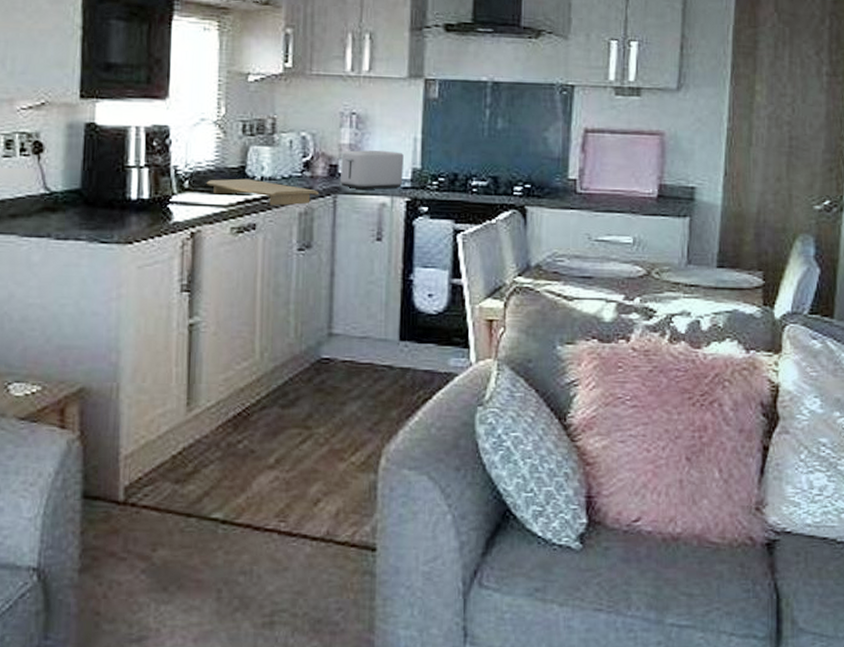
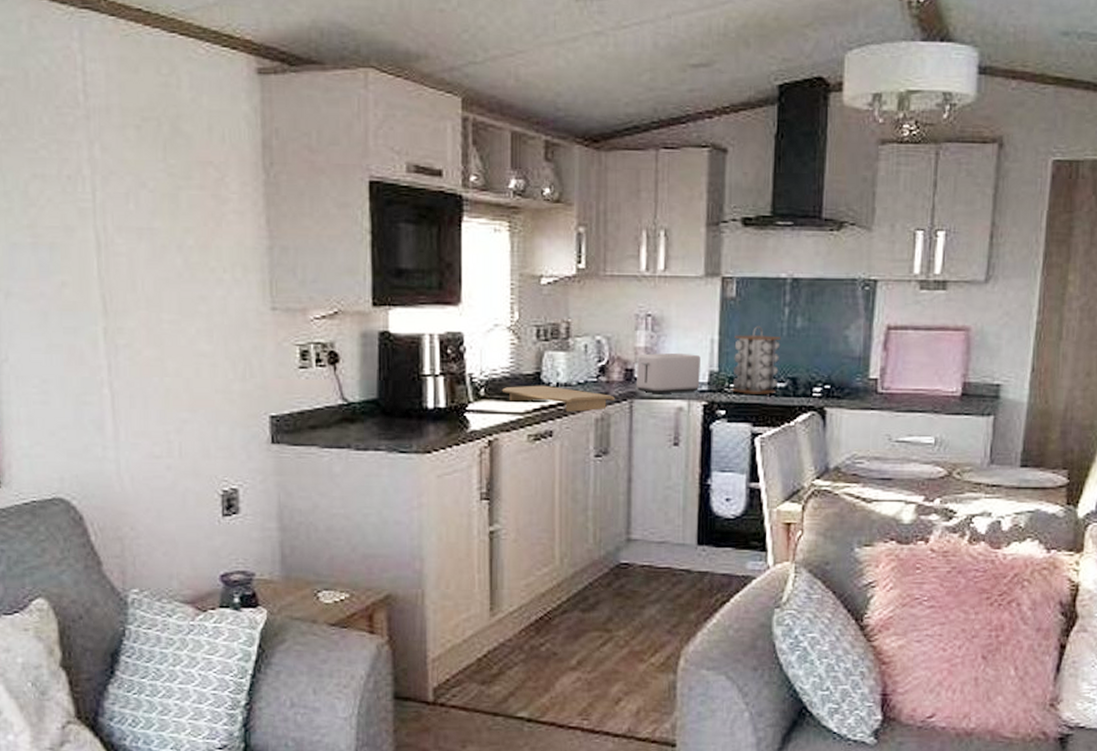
spice rack: none [435,126,482,193] -> present [732,326,781,396]

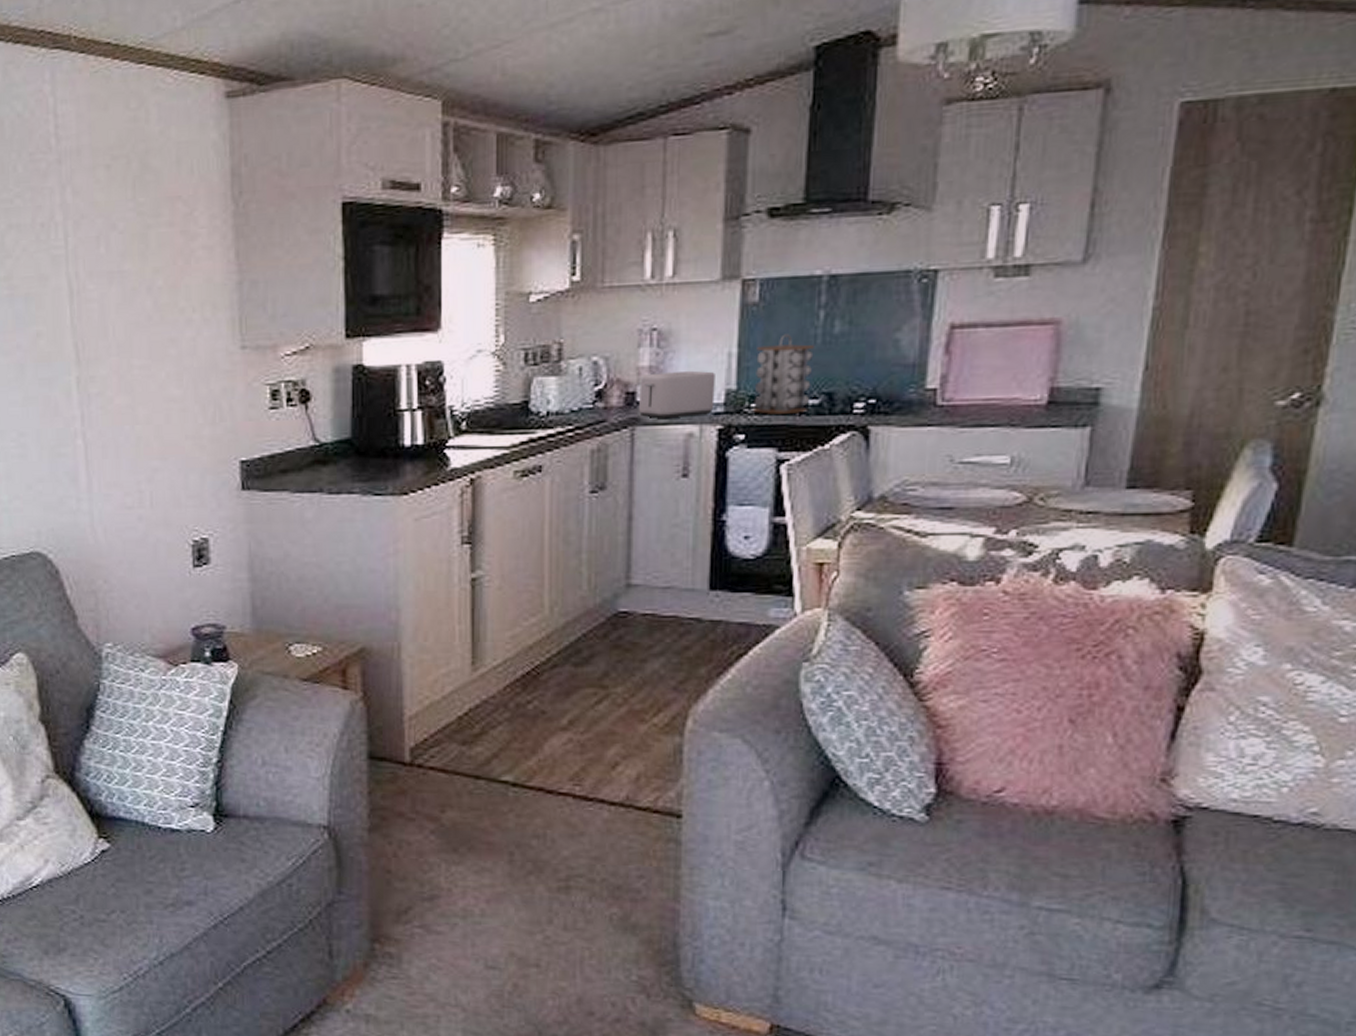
cutting board: present [501,385,615,412] -> none [485,415,613,443]

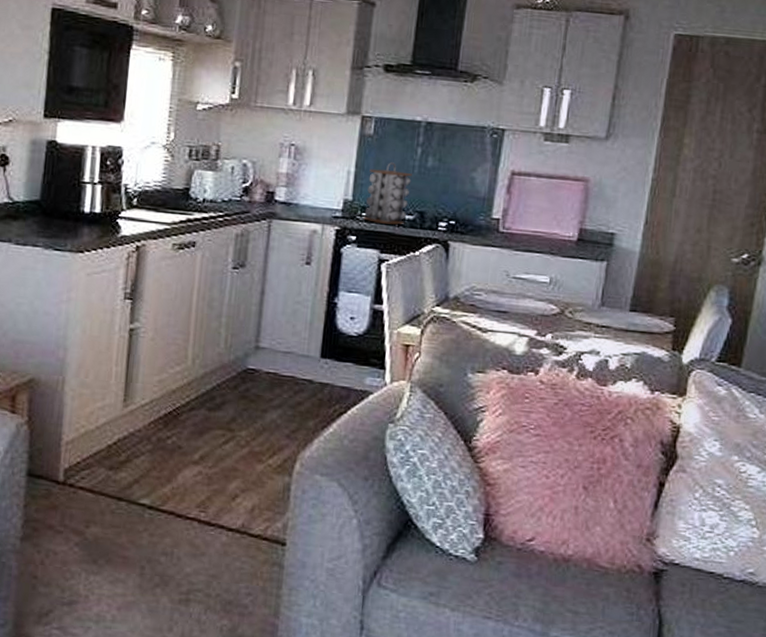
toaster: present [639,370,715,419] -> none [276,179,337,218]

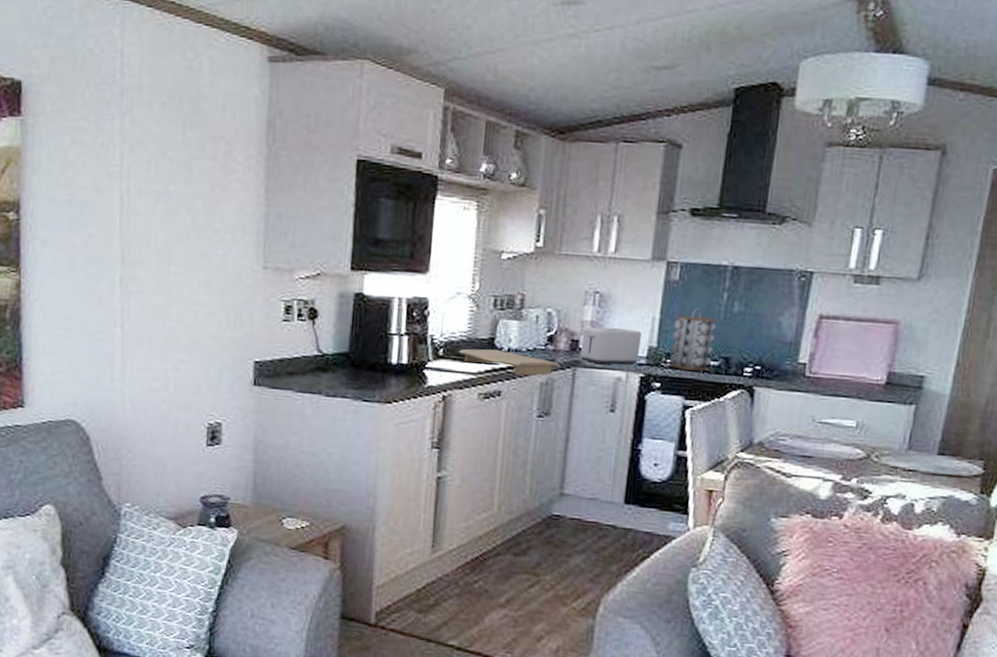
cutting board: none [152,198,255,227] -> present [458,348,560,376]
toaster: none [276,179,337,218] -> present [580,327,642,365]

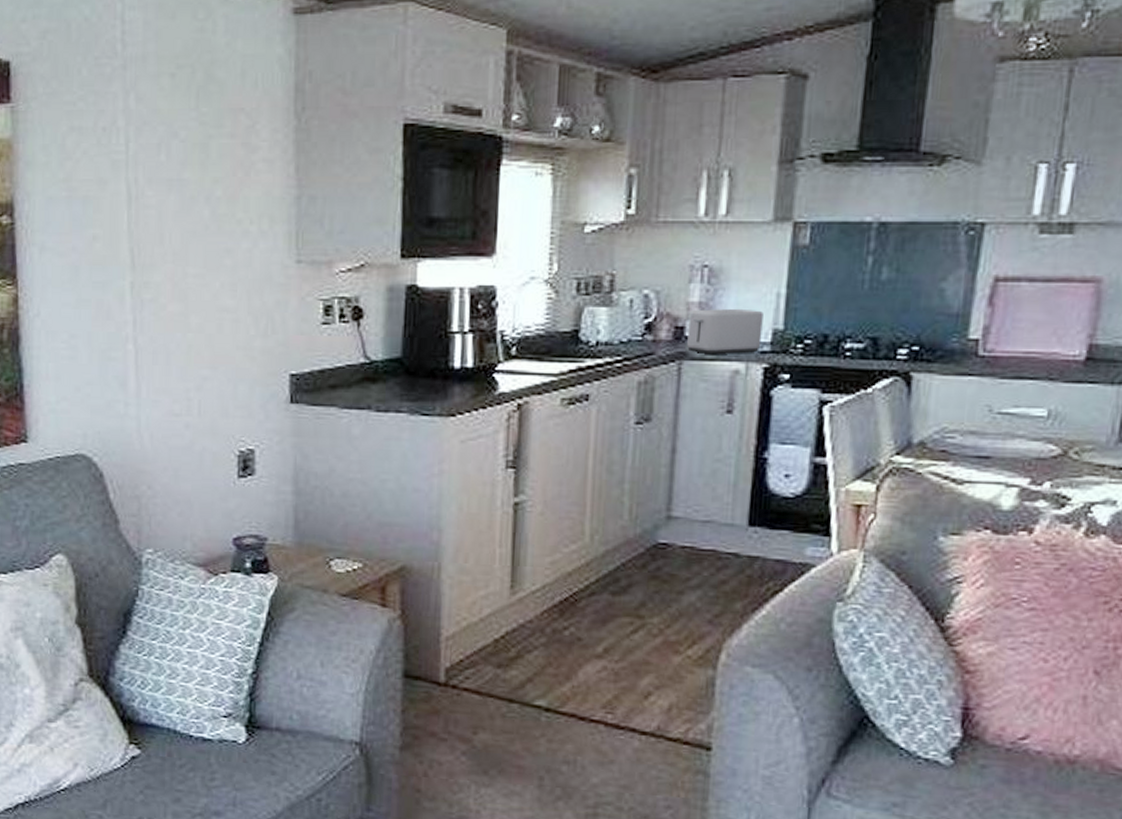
cutting board: present [458,348,560,376] -> none [535,344,661,374]
spice rack: present [668,308,718,372] -> none [799,278,861,358]

